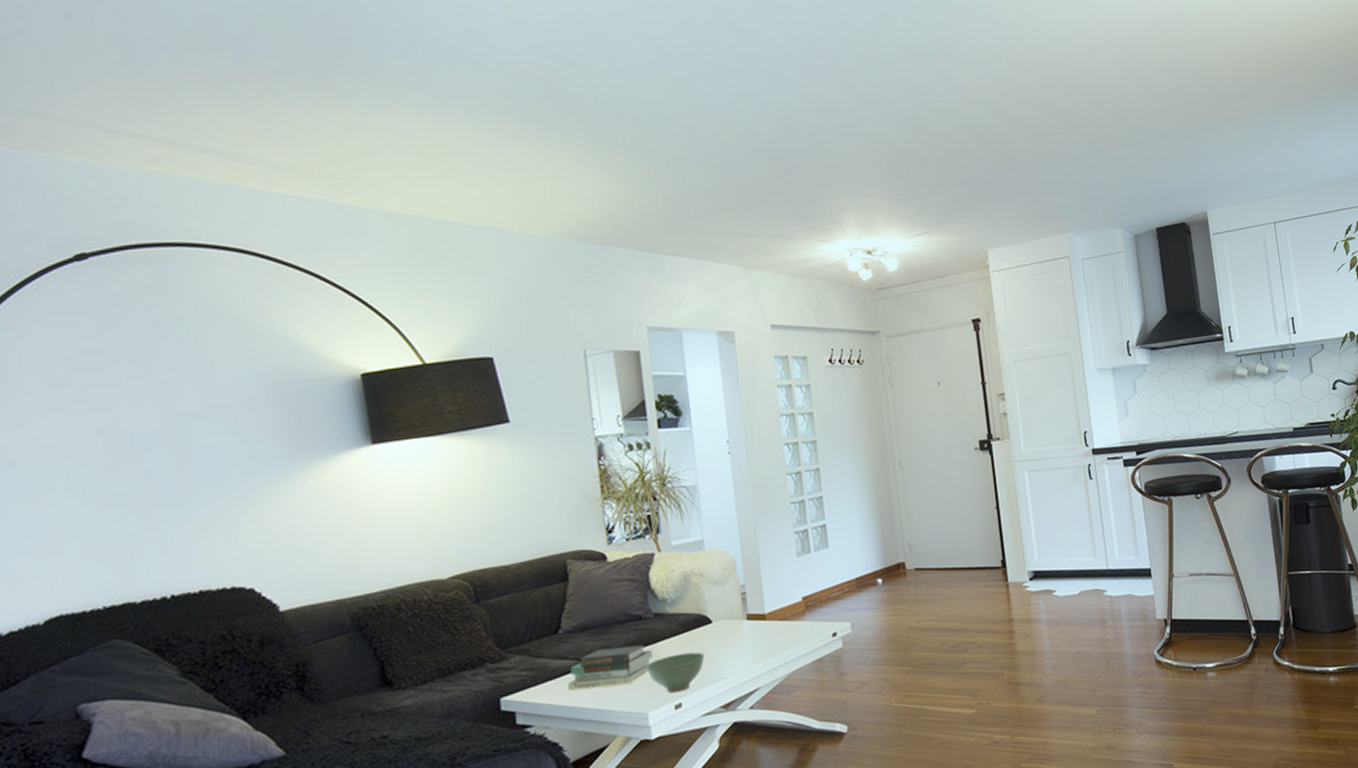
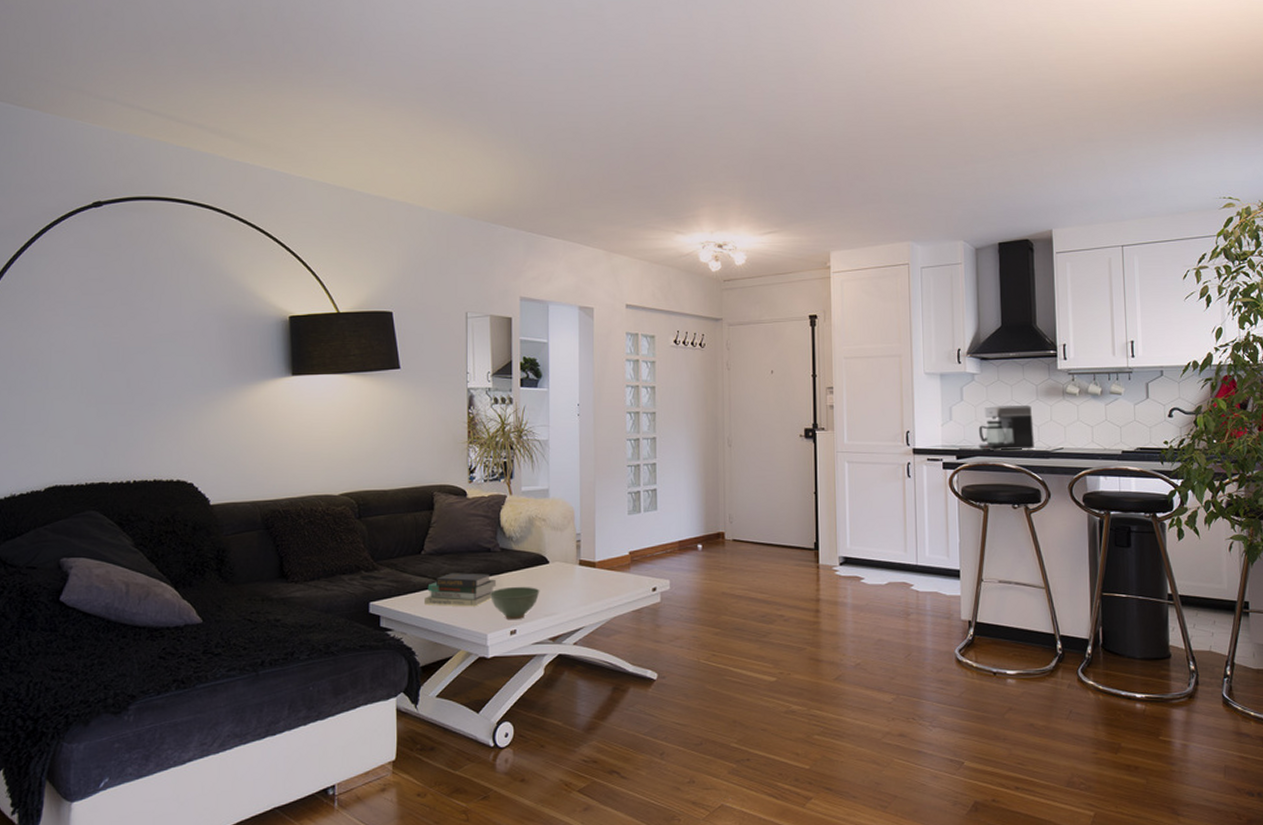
coffee maker: none [1155,392,1211,443] -> present [978,405,1034,450]

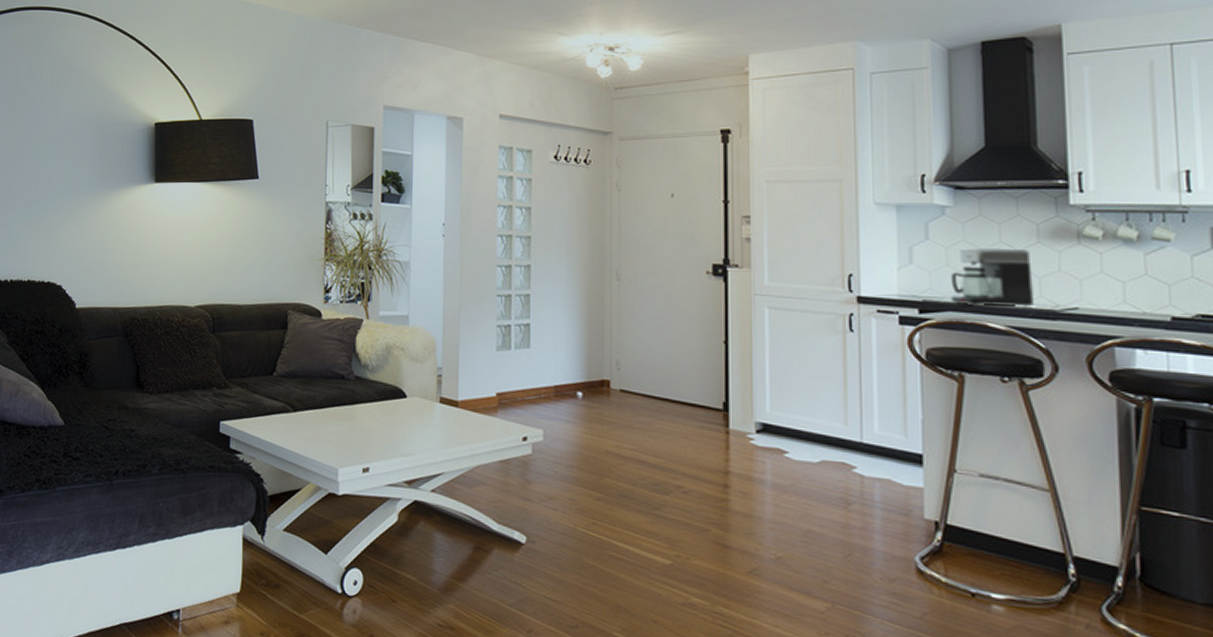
books: present [425,573,497,607] -> none [275,398,350,438]
bowl: present [489,586,540,619] -> none [342,419,396,456]

